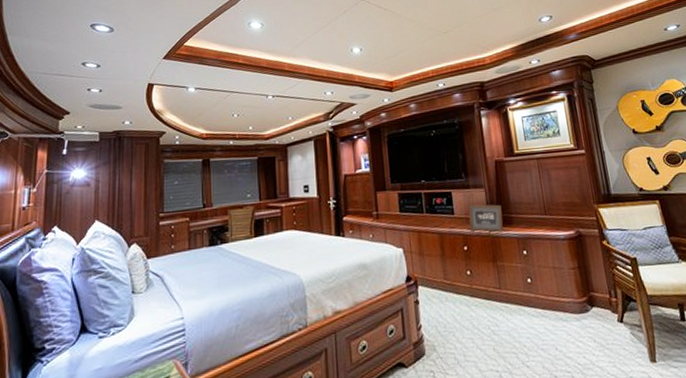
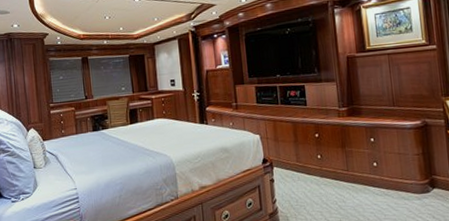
picture frame: present [468,204,504,233] -> none [320,96,353,122]

